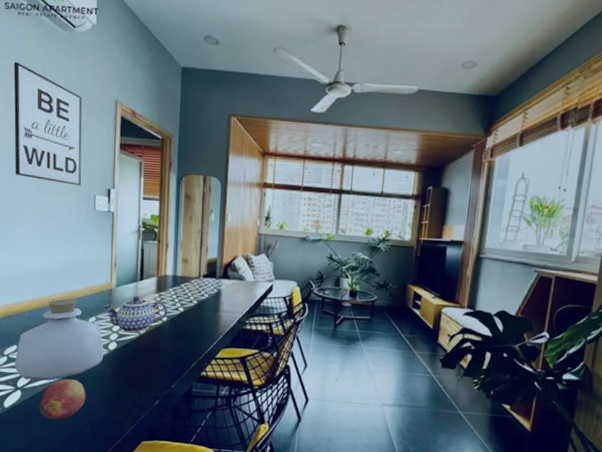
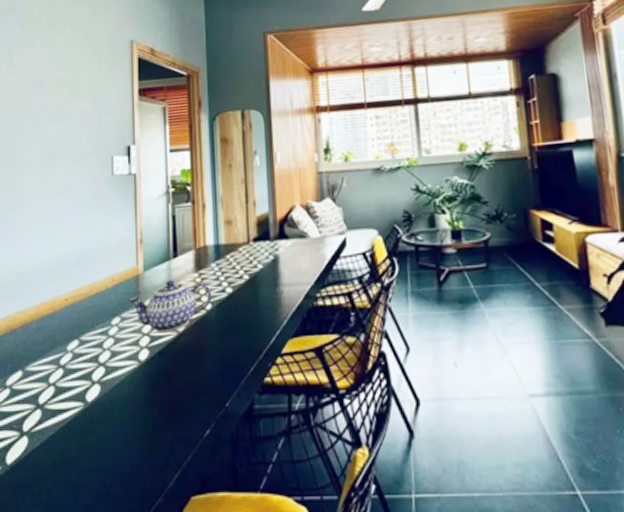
wall art: present [13,61,83,186] -> none [16,18,96,149]
bottle: present [14,298,104,381] -> none [19,296,133,418]
fruit: present [38,379,86,420] -> none [50,411,112,475]

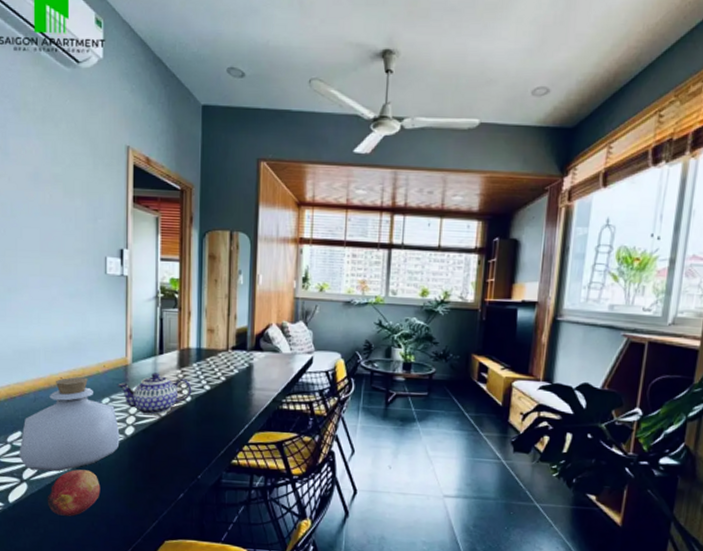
bottle: none [19,296,133,418] -> present [19,377,120,472]
fruit: none [50,411,112,475] -> present [47,469,101,516]

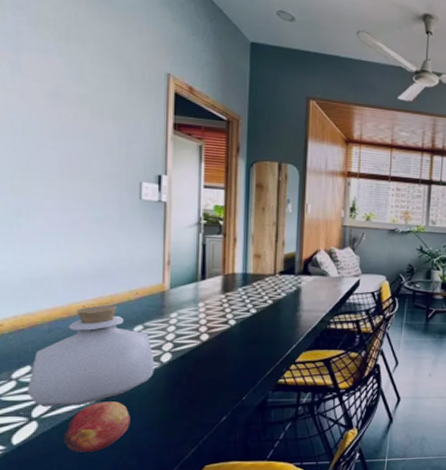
teapot: present [118,373,192,416] -> none [153,298,237,341]

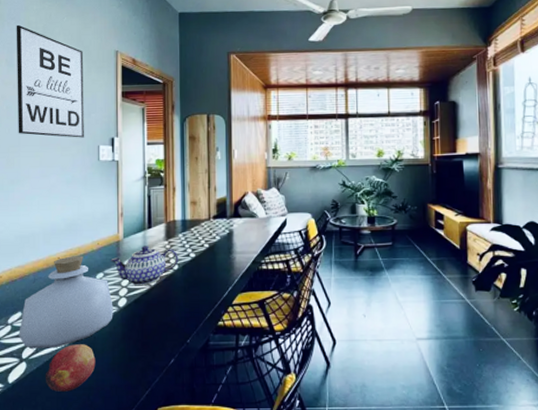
wall art: none [24,17,123,171] -> present [16,24,85,138]
teapot: none [153,298,237,341] -> present [111,246,179,286]

